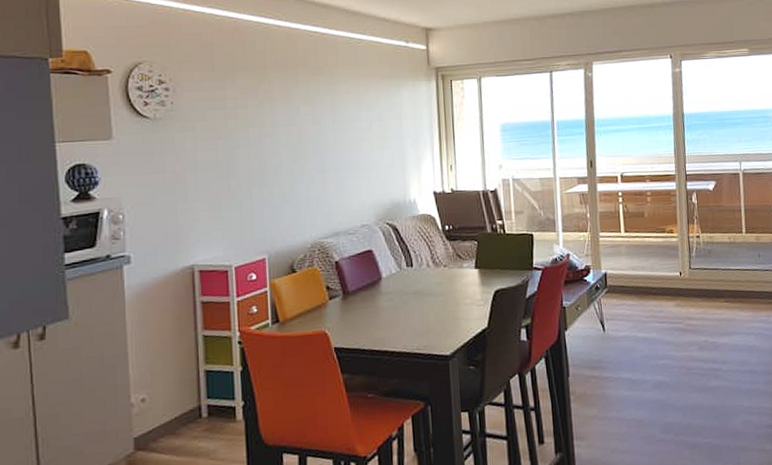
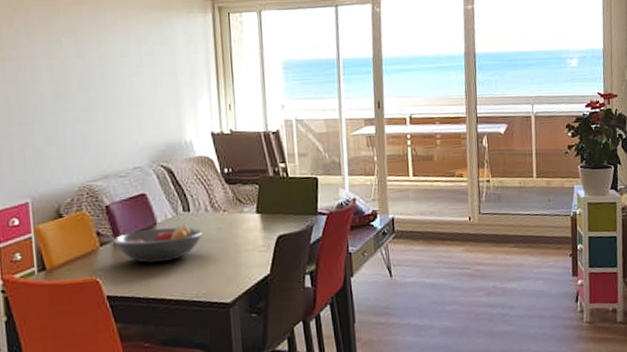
fruit bowl: none [340,278,424,316] -> present [112,223,202,263]

